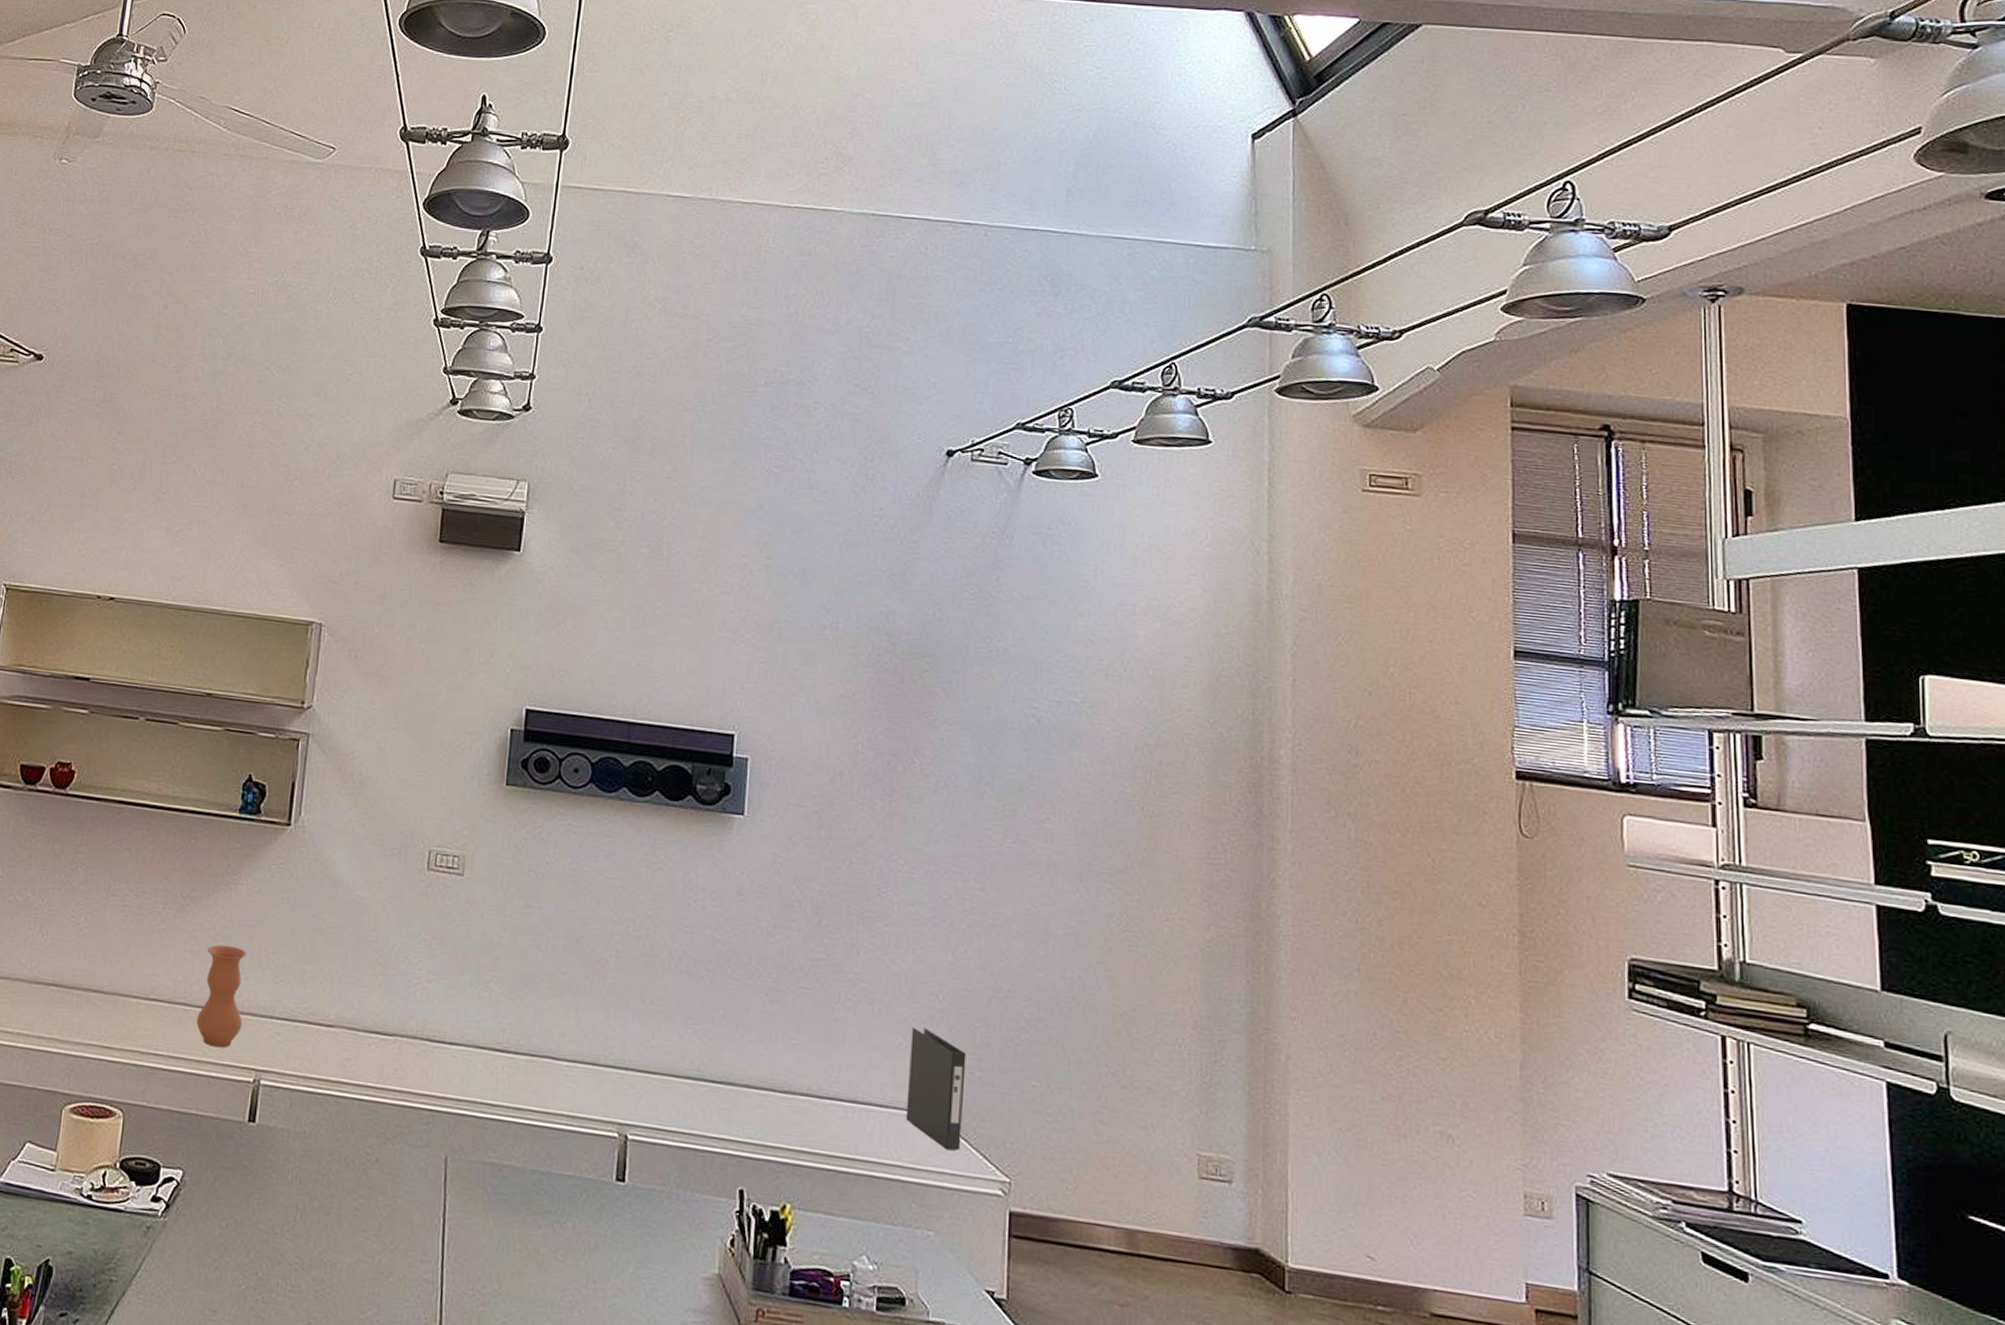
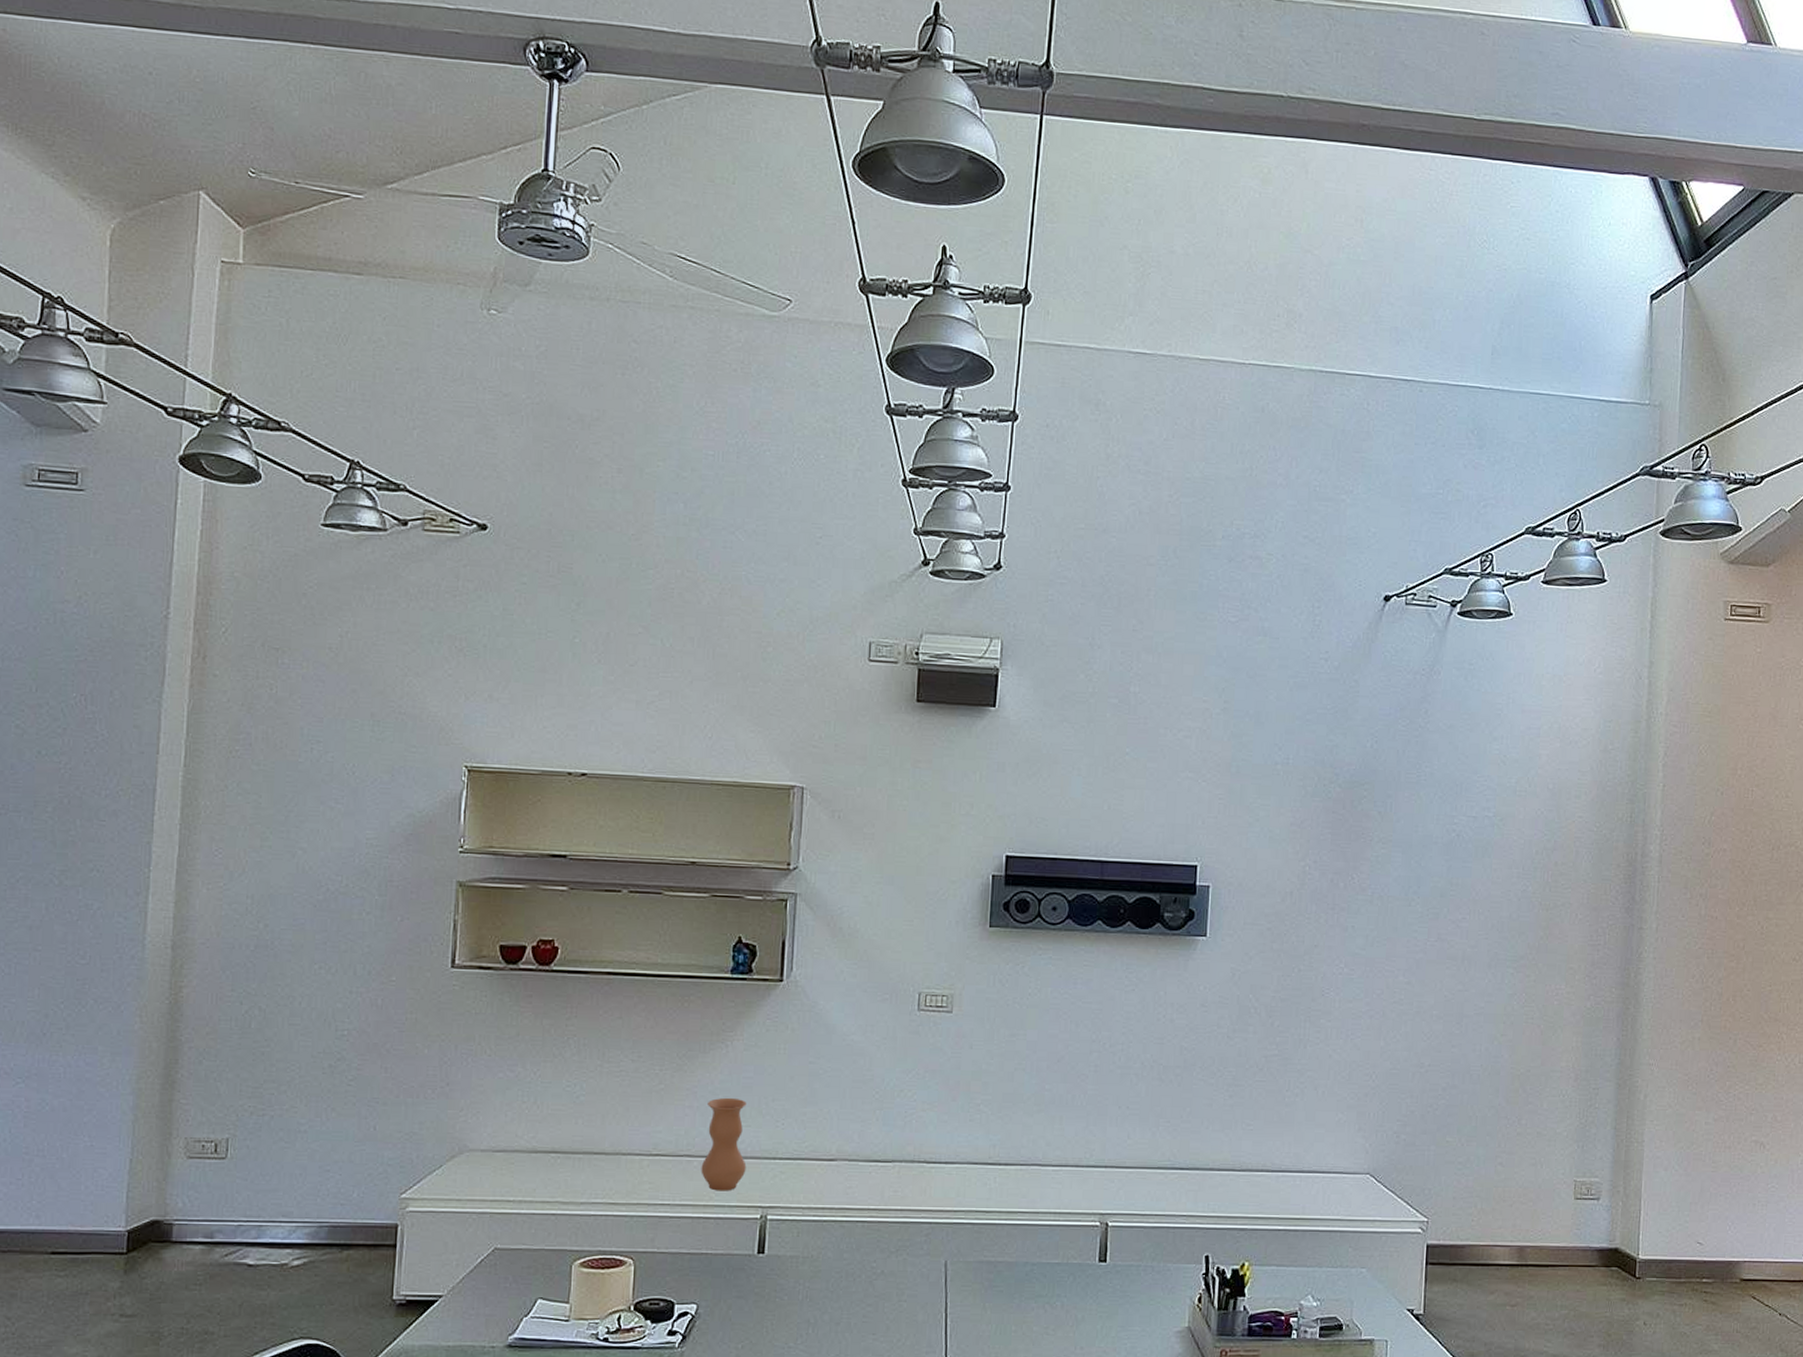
binder: present [905,1027,966,1151] -> none [1344,1103,1394,1202]

